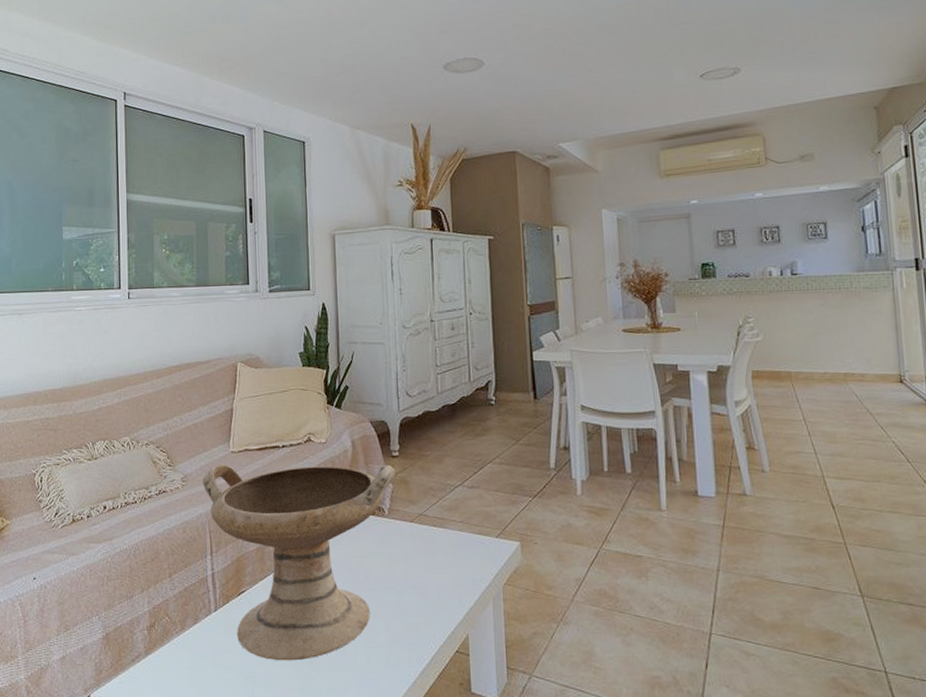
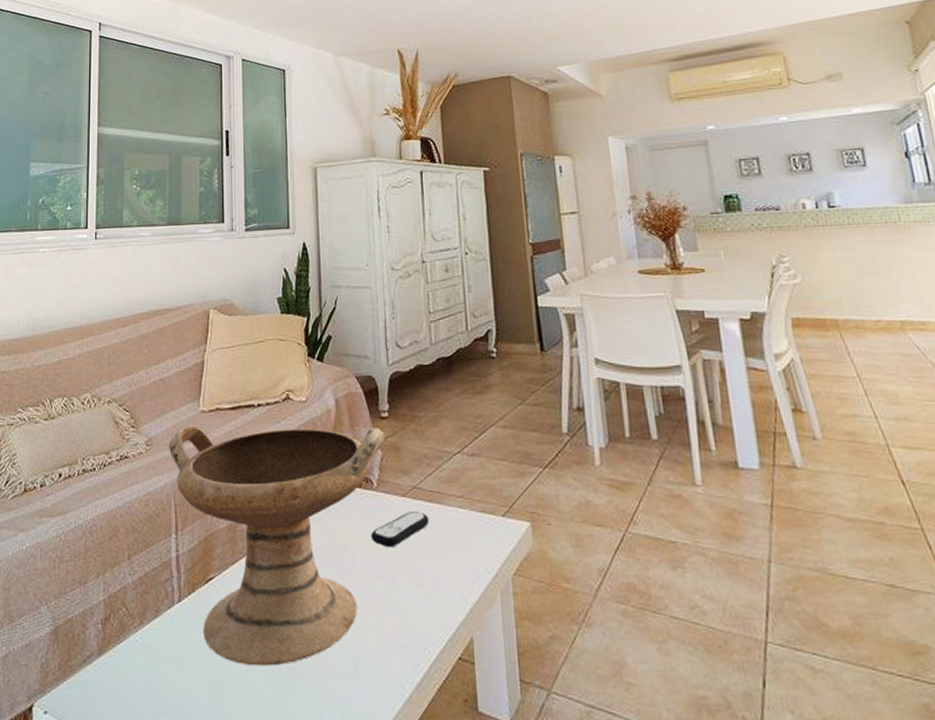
remote control: none [383,534,433,565] -> present [371,512,429,548]

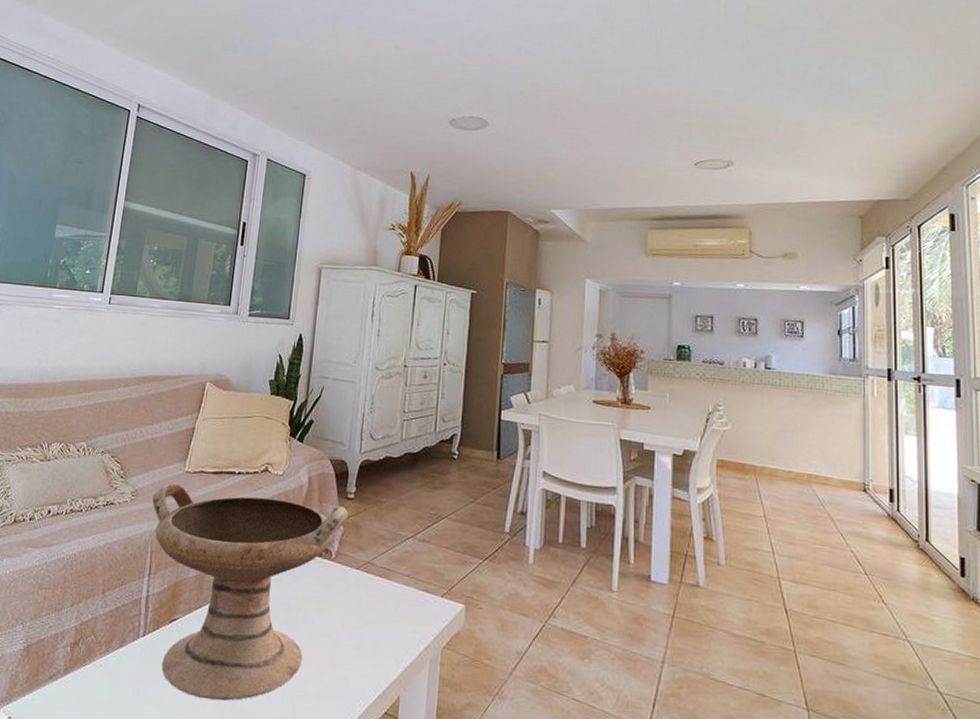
remote control: present [371,512,429,548] -> none [323,583,377,612]

